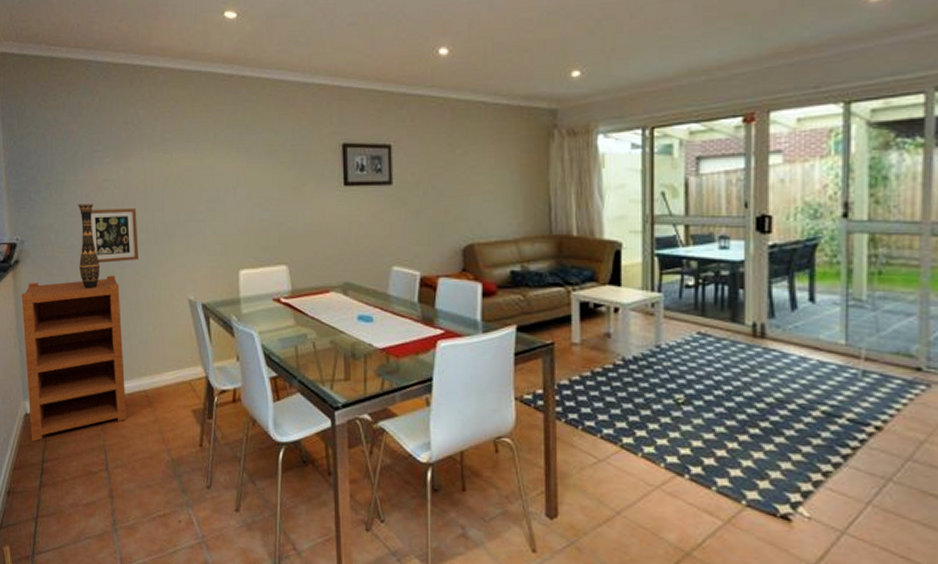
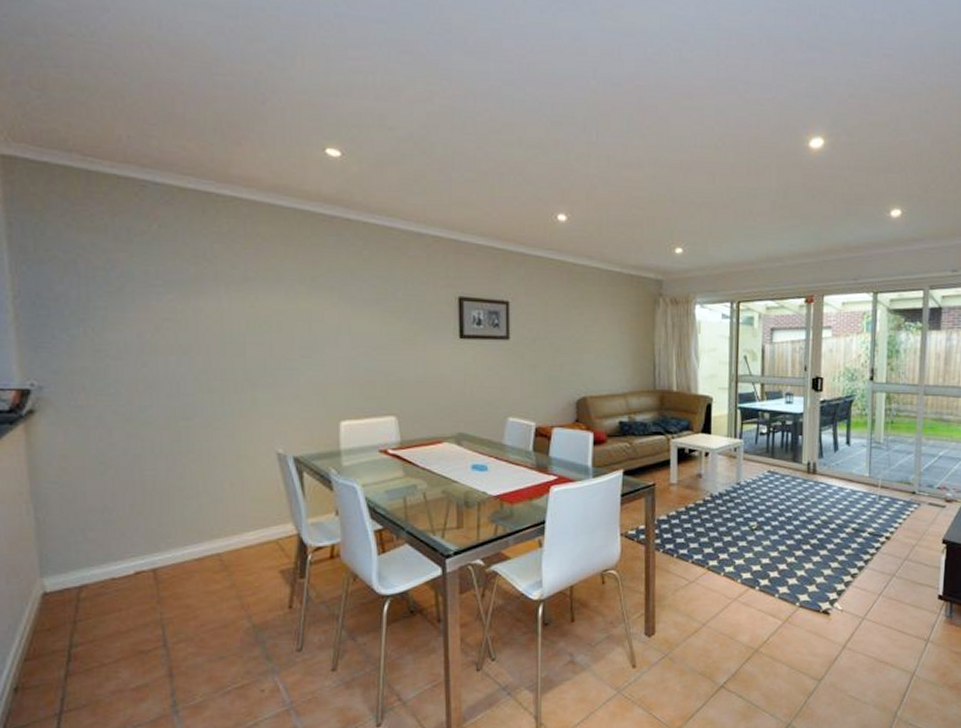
cupboard: present [22,275,126,442] -> none [39,427,193,625]
decorative vase: present [77,204,100,289] -> none [125,345,157,444]
picture frame: present [90,207,139,263] -> none [144,352,213,413]

